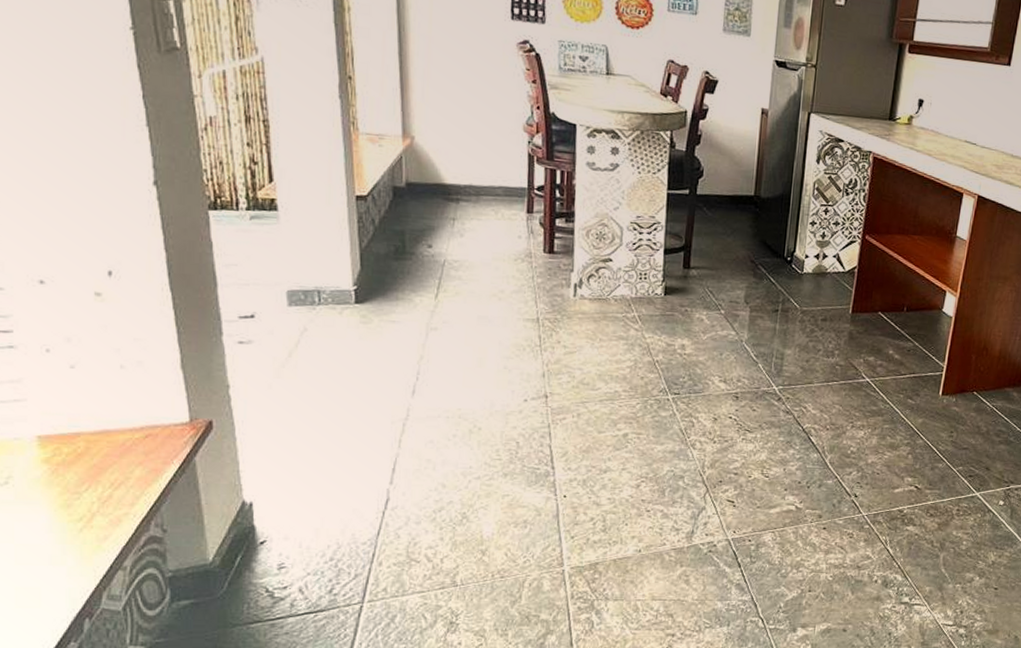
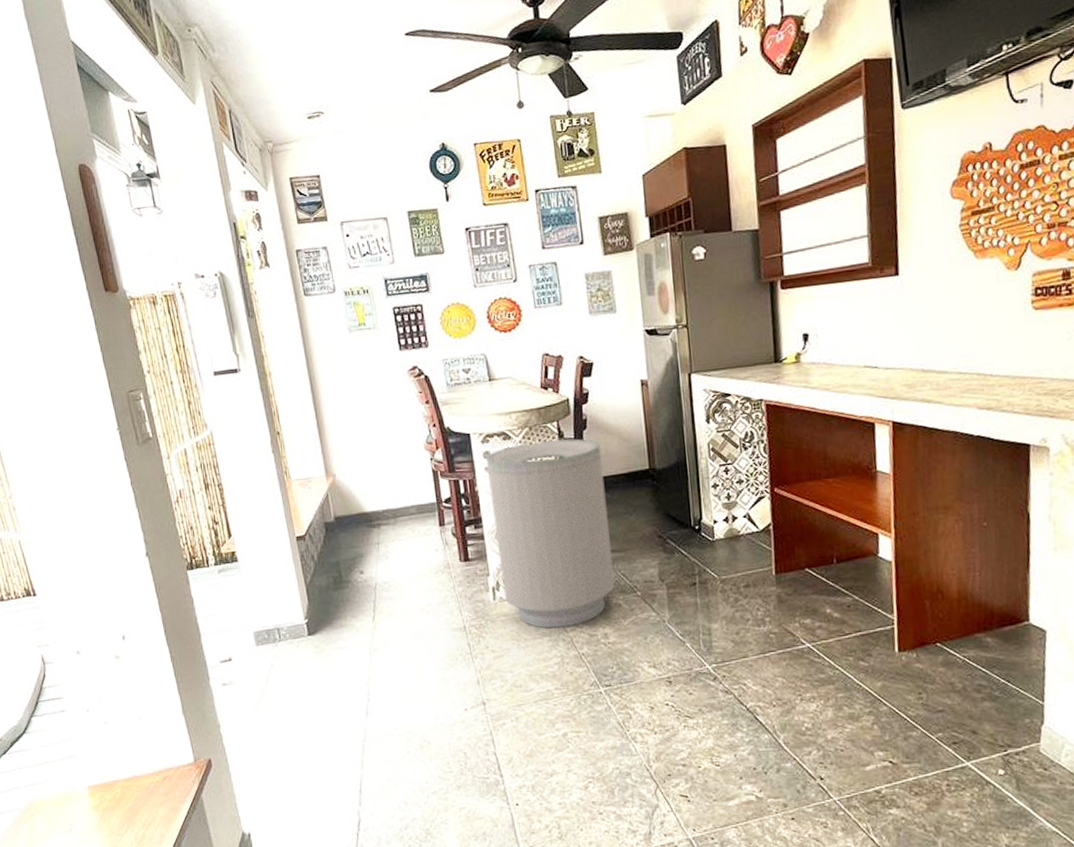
trash can: none [586,146,711,334] -> present [486,438,614,629]

